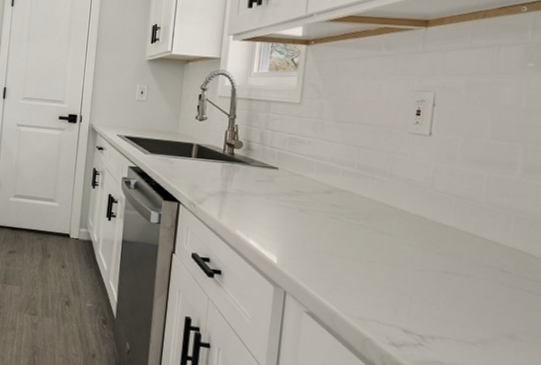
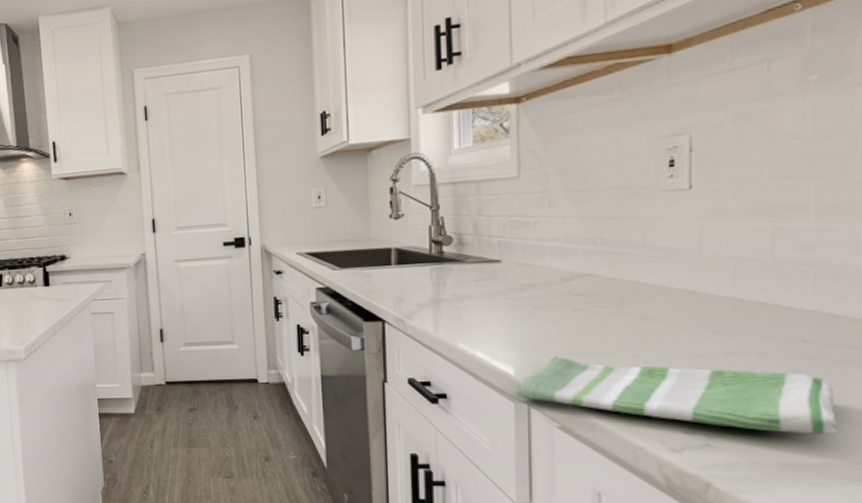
dish towel: none [276,253,523,351] -> present [516,356,840,436]

